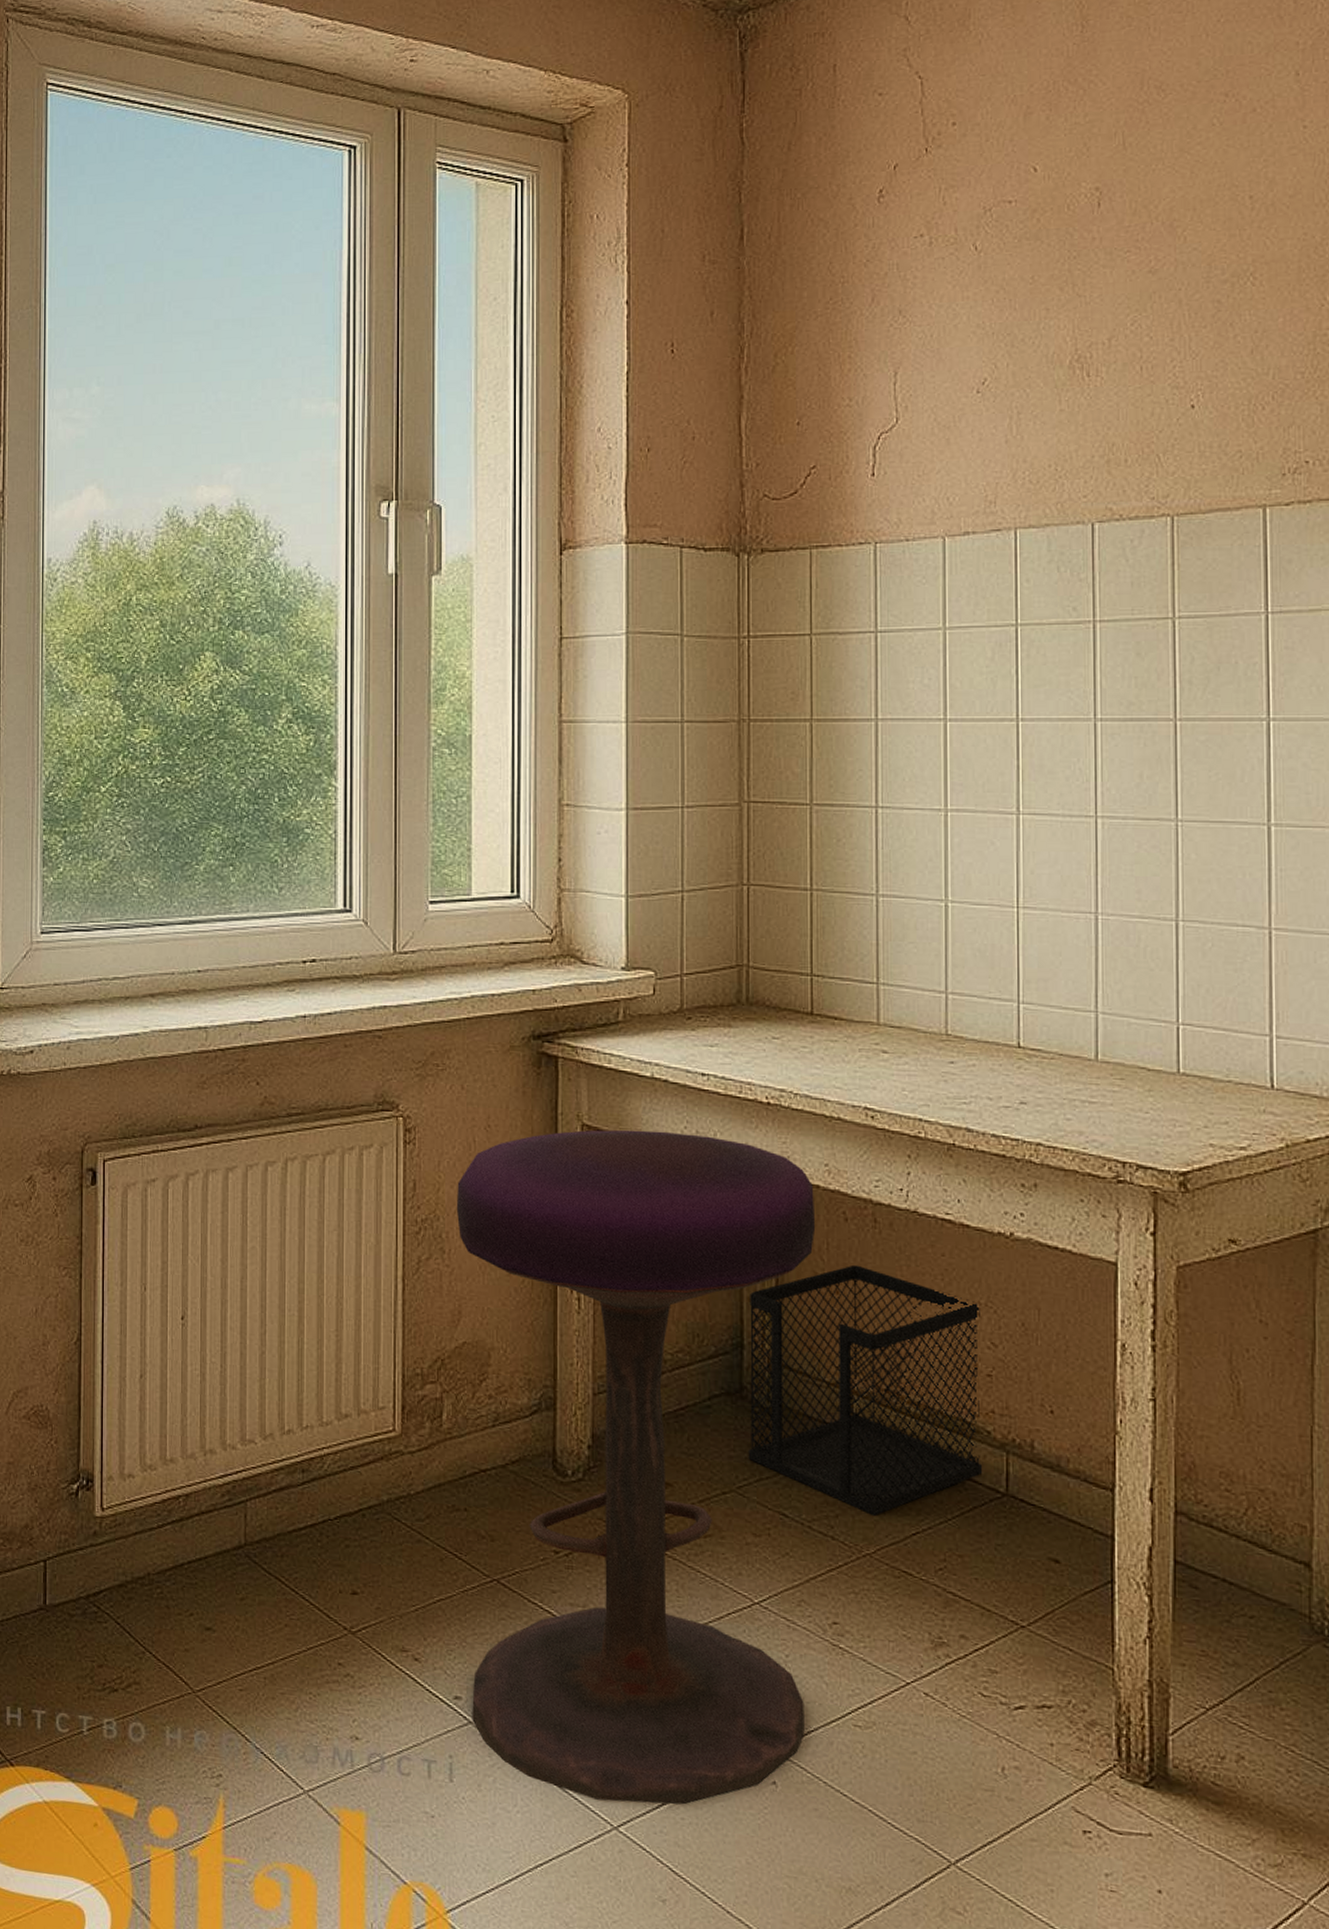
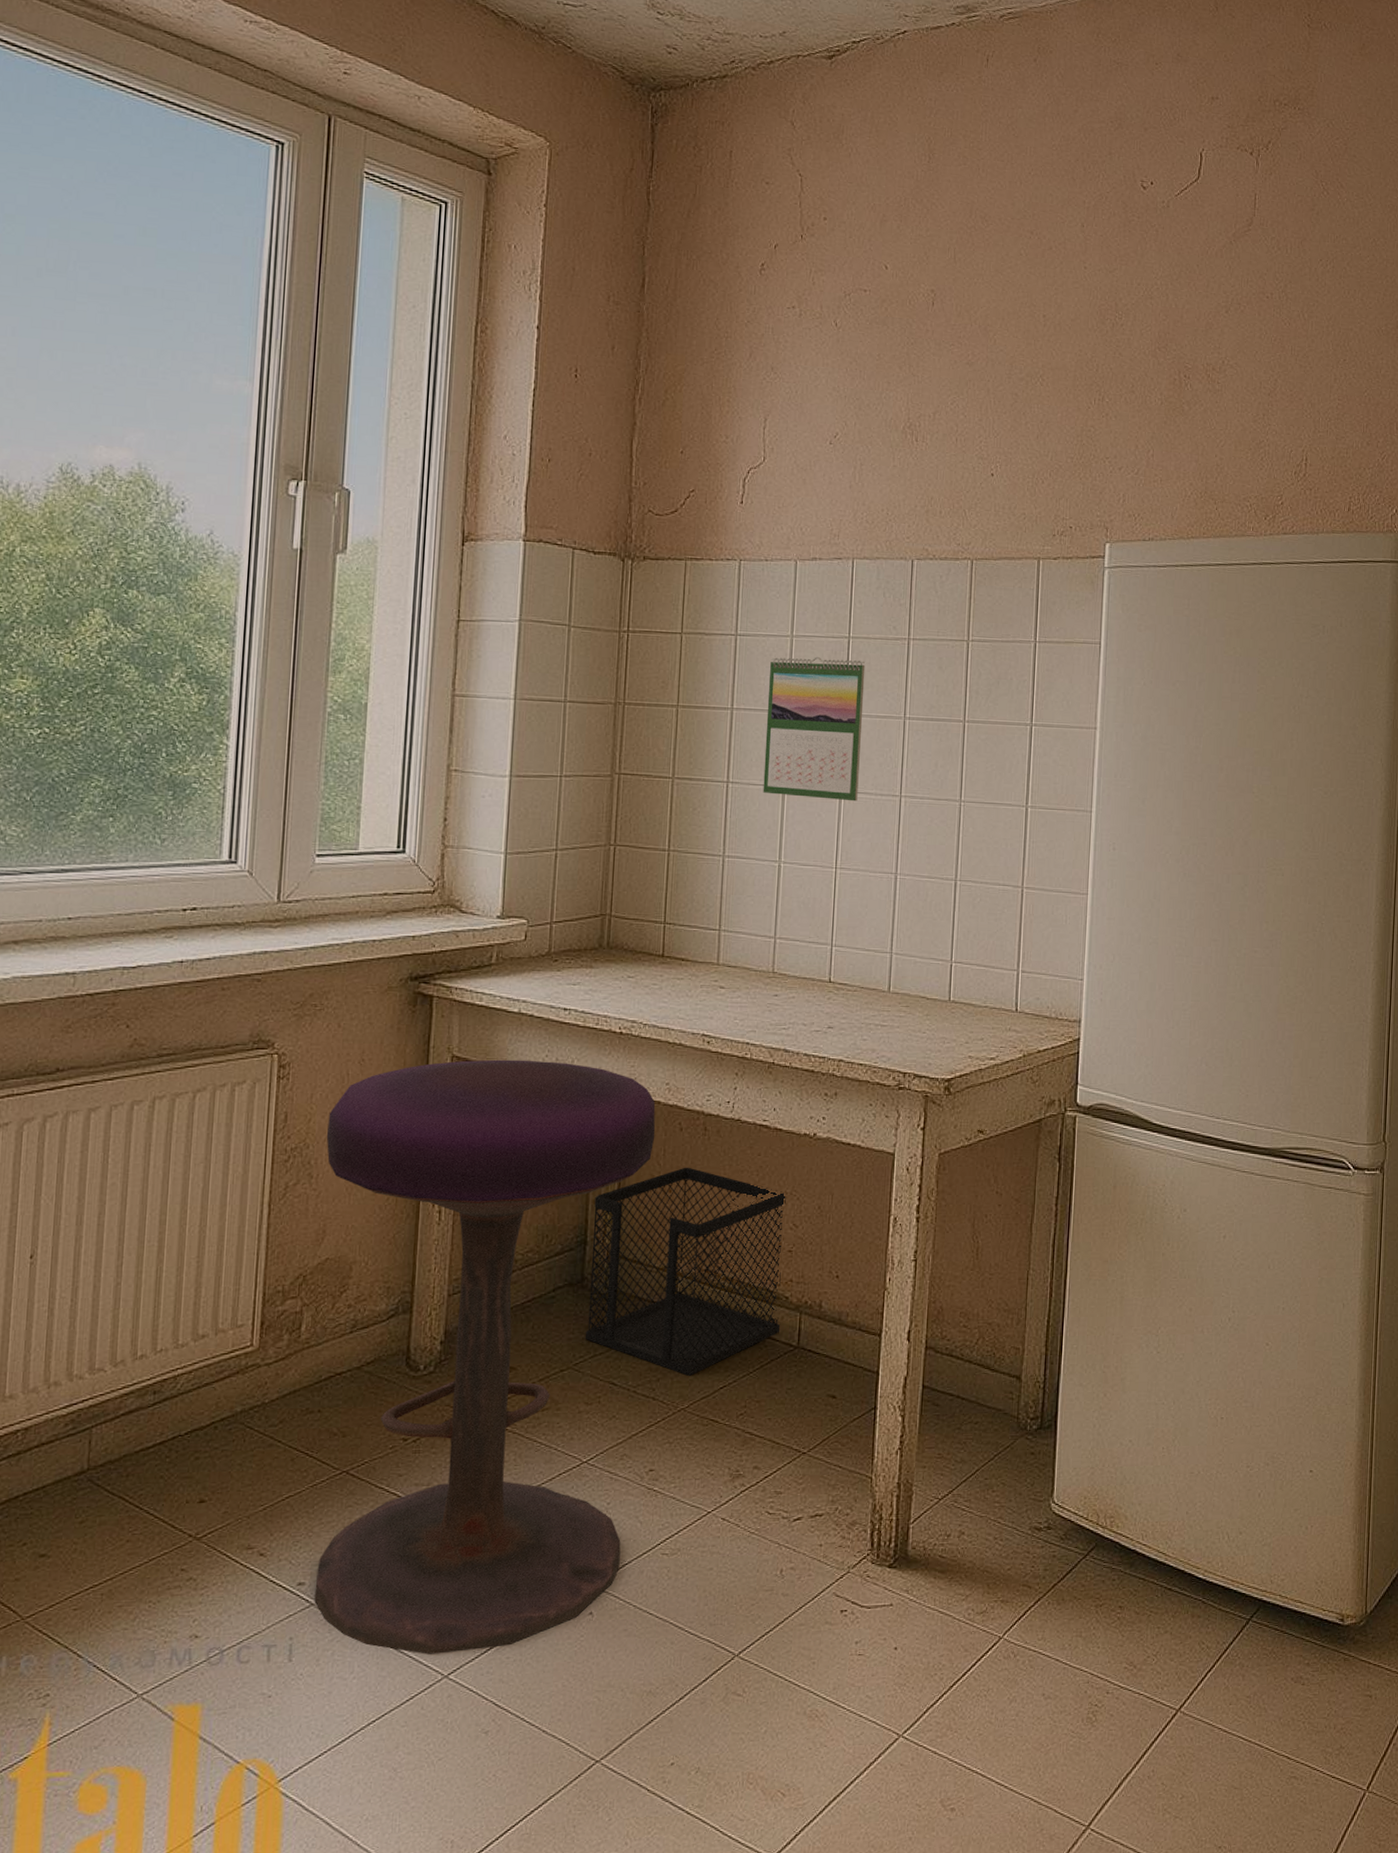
calendar: none [919,650,1040,825] -> present [763,656,866,802]

